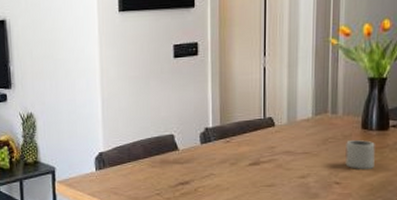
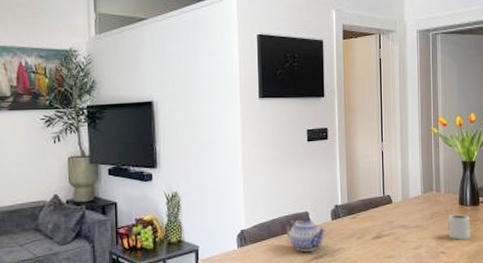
teapot: none [147,140,194,178] -> present [285,217,326,253]

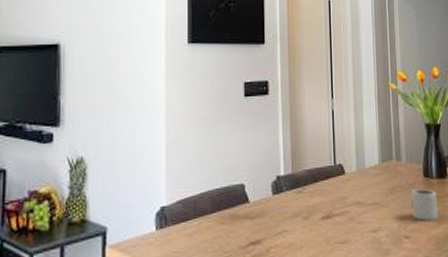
teapot: present [285,217,326,253] -> none [215,190,266,237]

